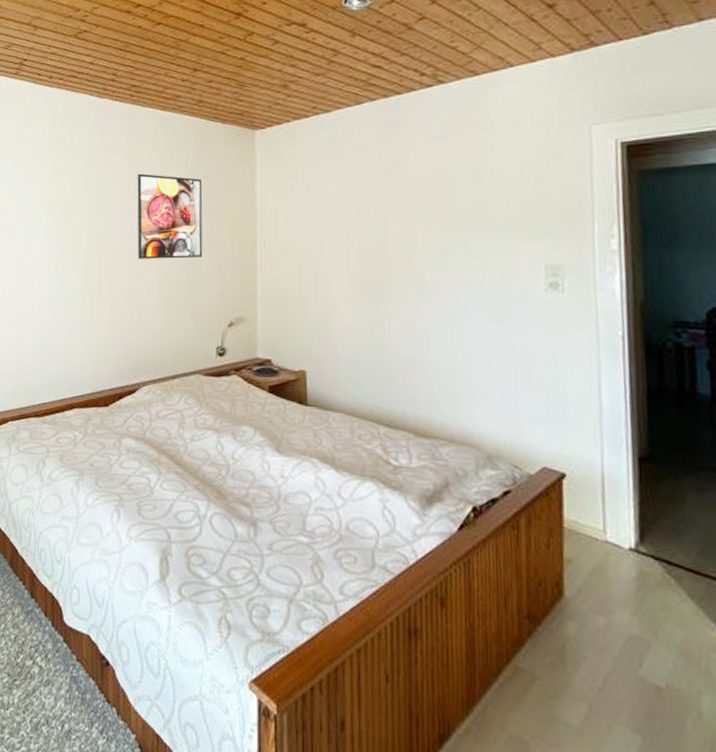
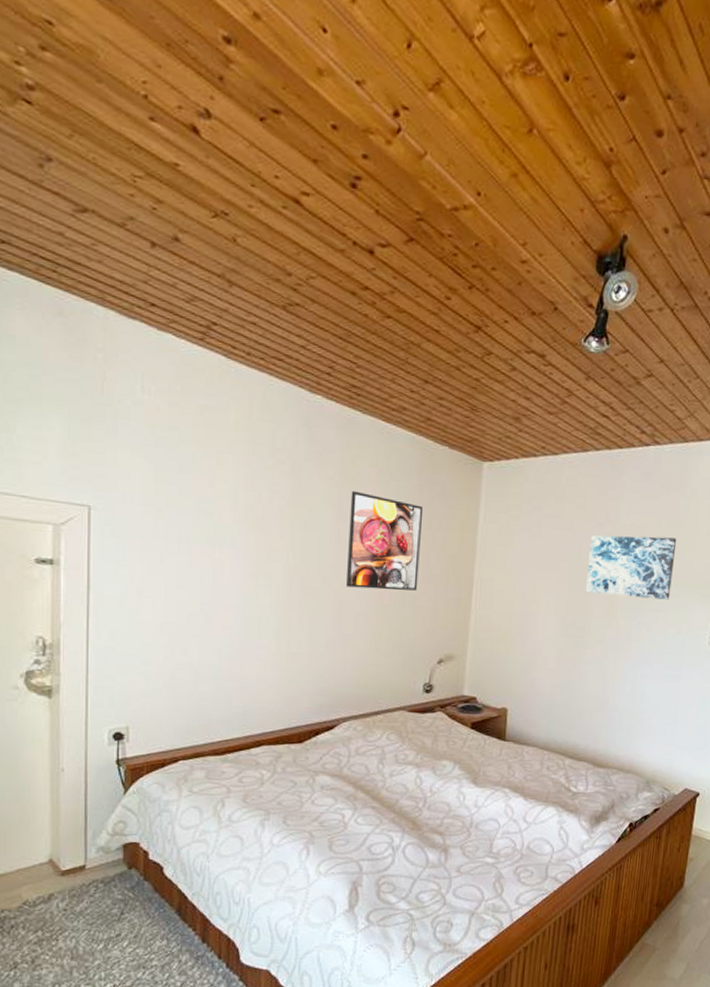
wall art: none [377,176,484,245] -> present [586,535,677,600]

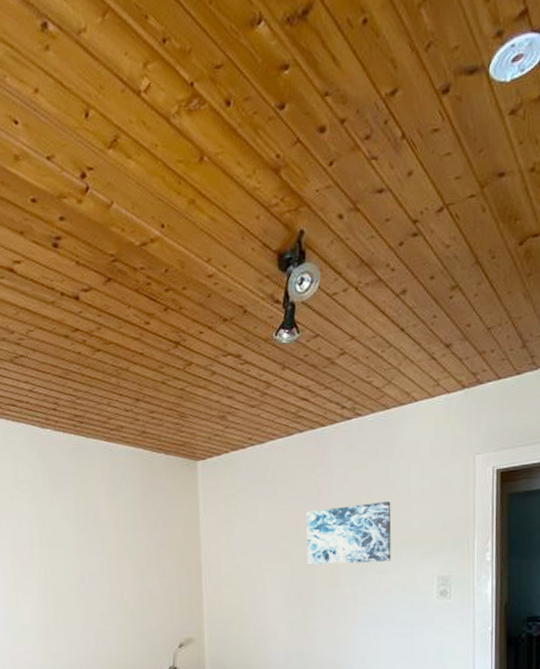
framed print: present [346,490,422,591] -> none [85,505,153,590]

